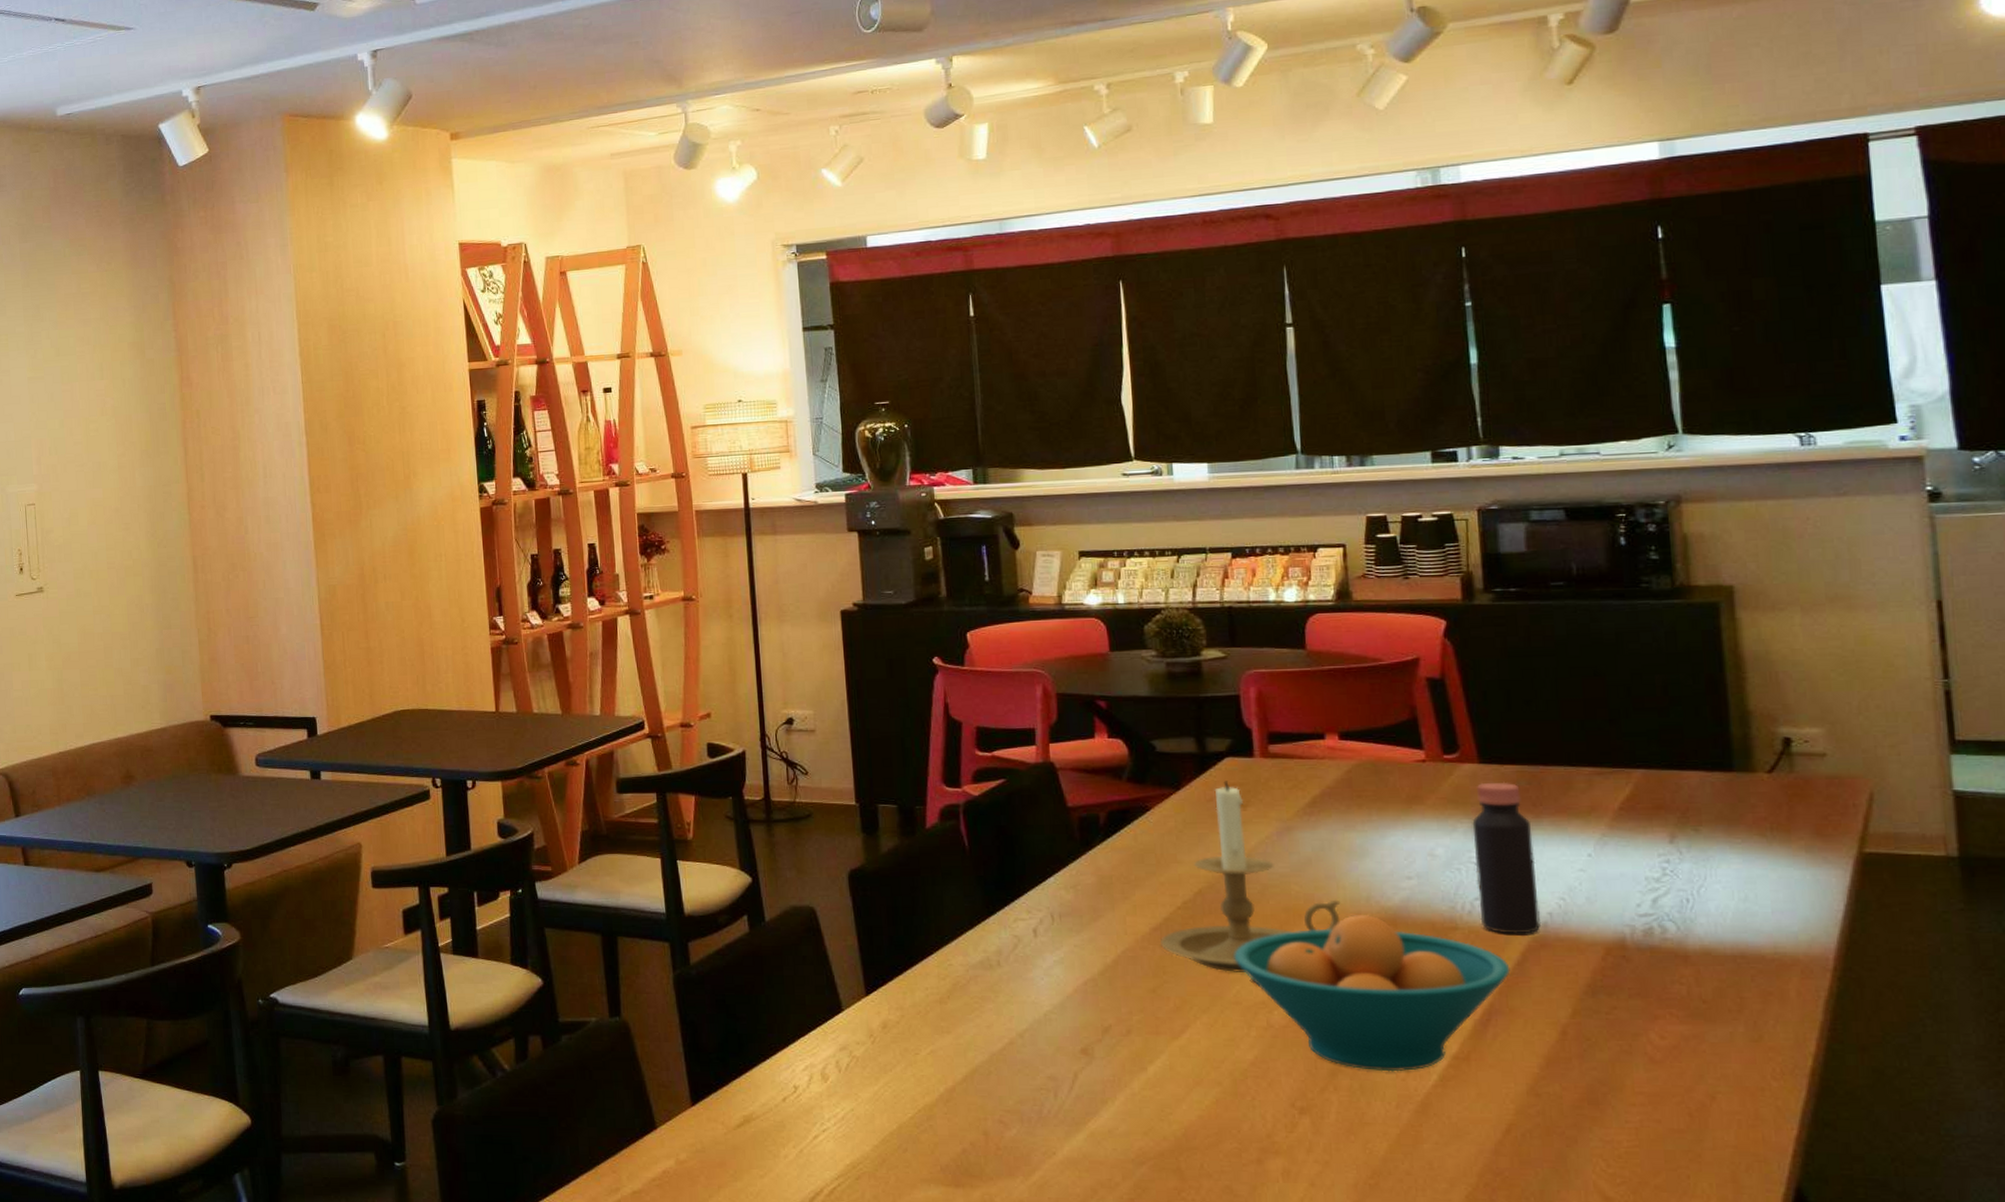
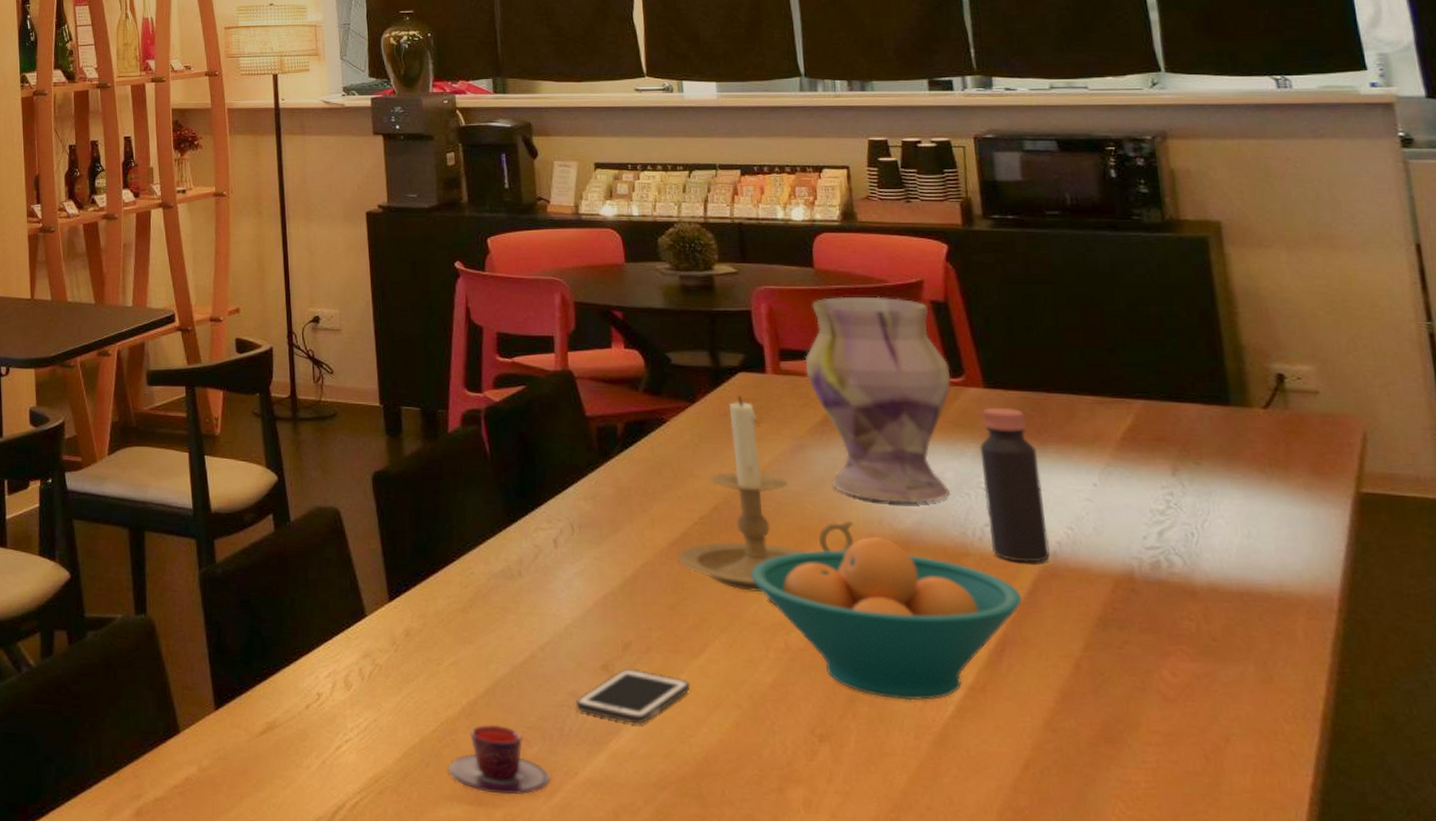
teacup: none [926,1109,1028,1176] -> present [448,724,550,795]
cell phone: none [1054,1051,1171,1104] -> present [575,668,691,724]
vase: none [1294,676,1445,881] -> present [805,296,951,504]

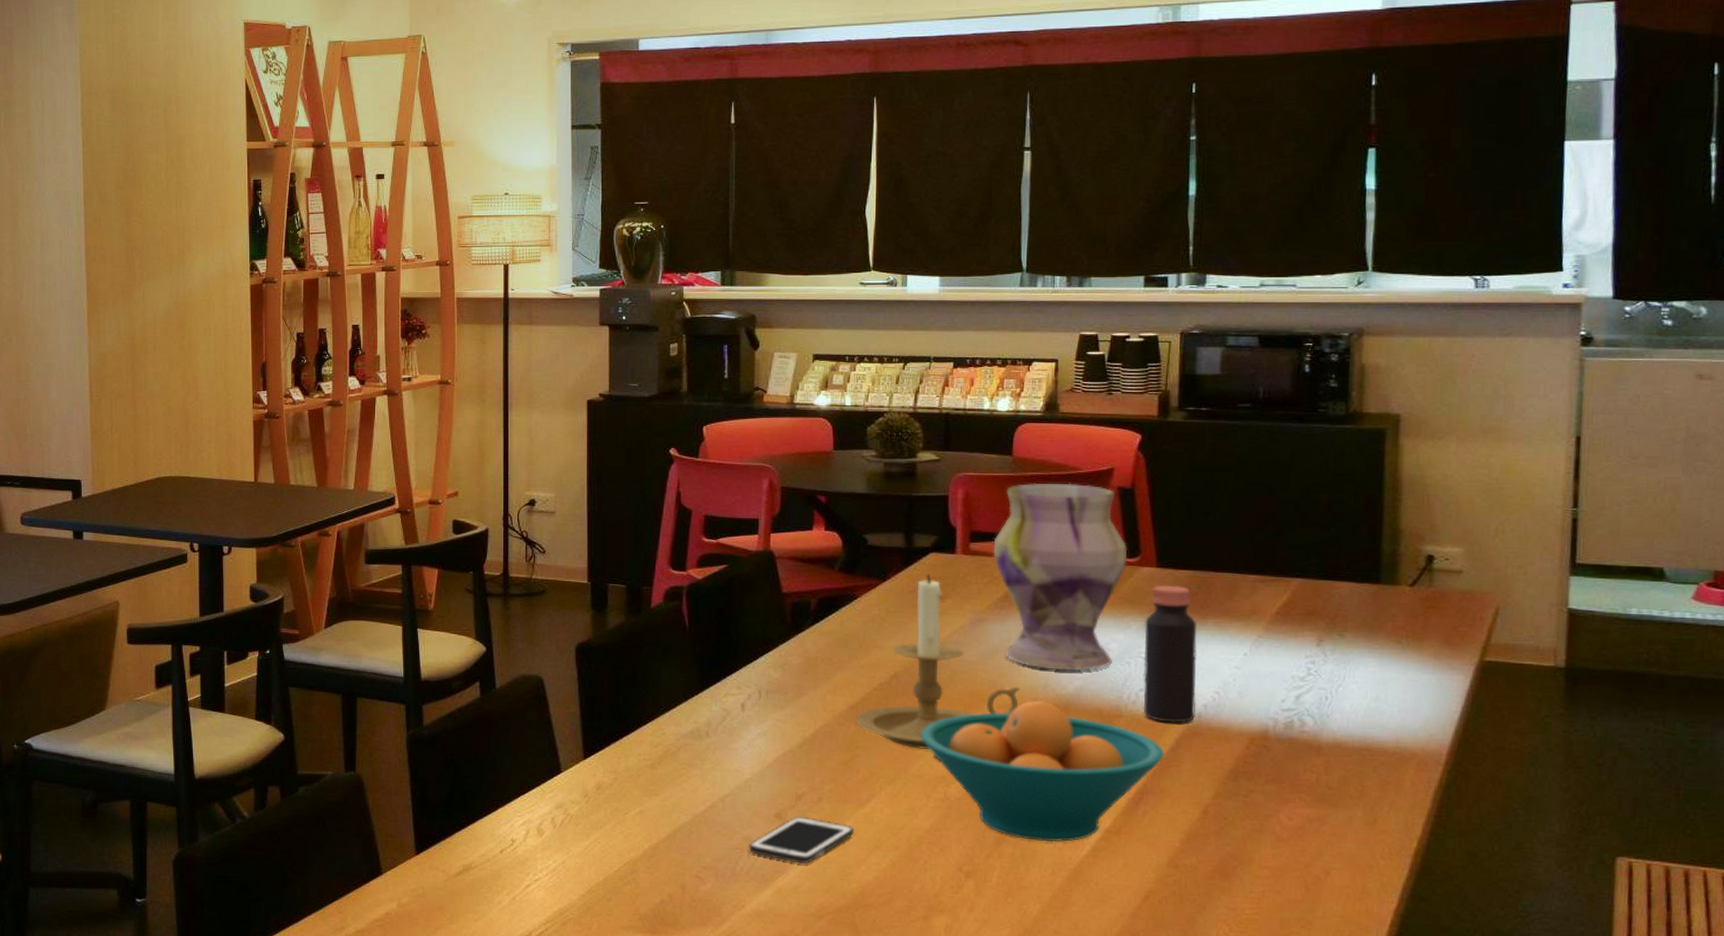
teacup: present [448,724,550,795] -> none [628,864,719,925]

